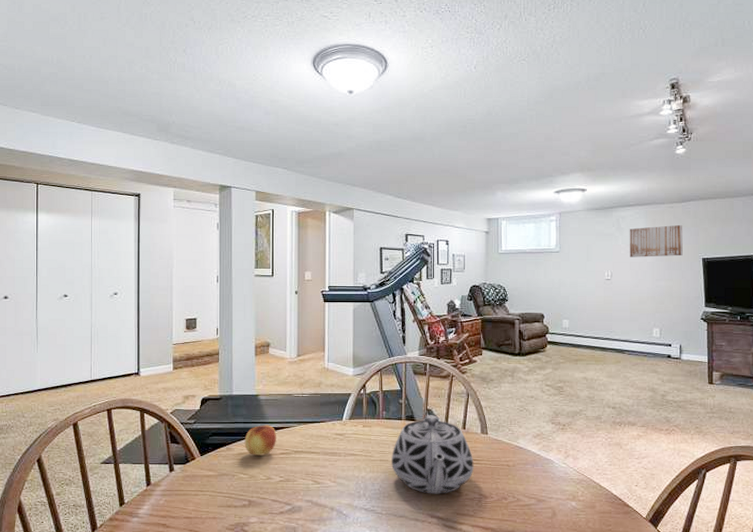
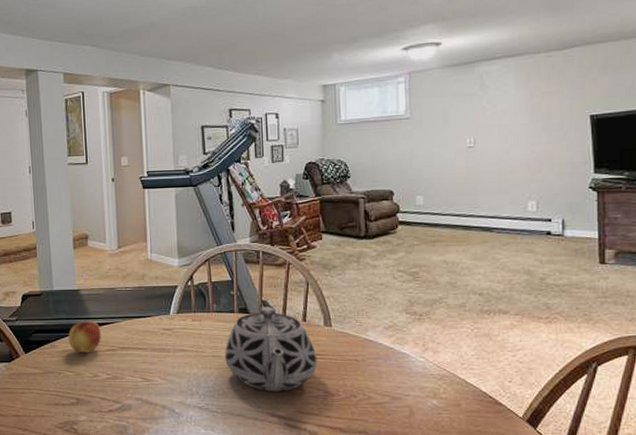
wall art: present [629,224,683,257] -> none [495,76,565,120]

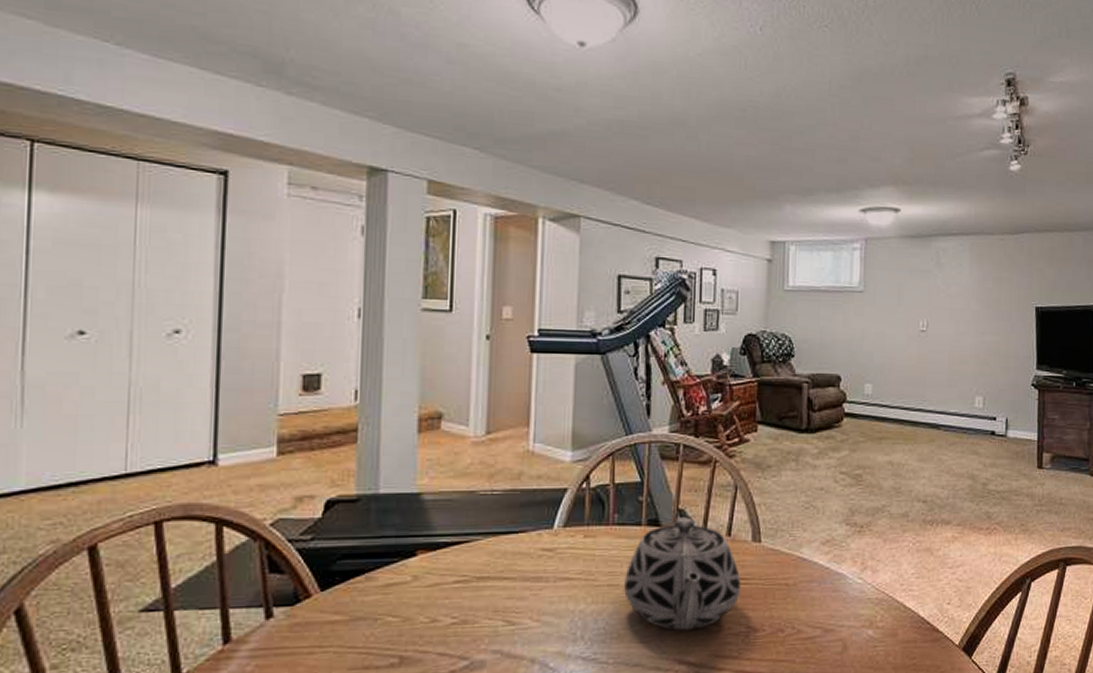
fruit: present [68,320,101,352] -> none [395,538,449,587]

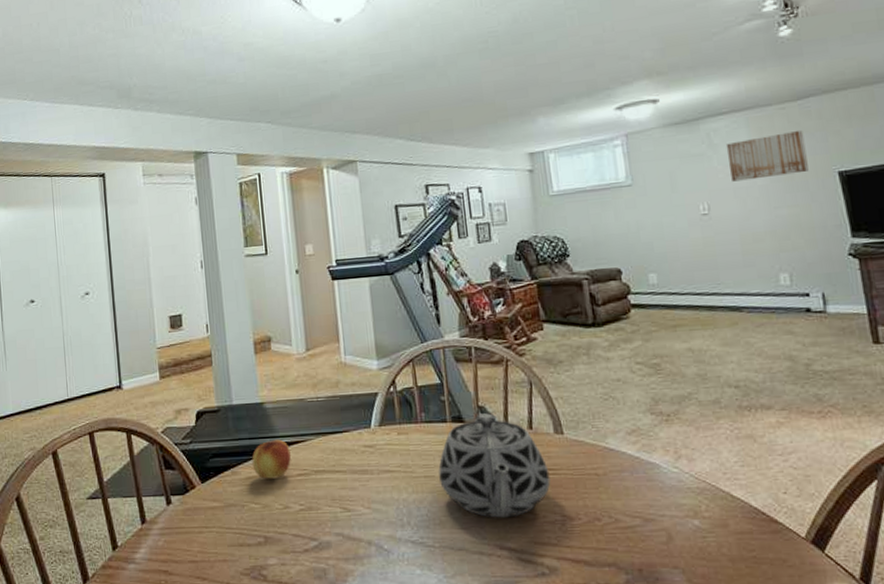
fruit: none [395,538,449,587] -> present [252,439,291,479]
wall art: none [950,262,1015,304] -> present [725,129,809,182]

